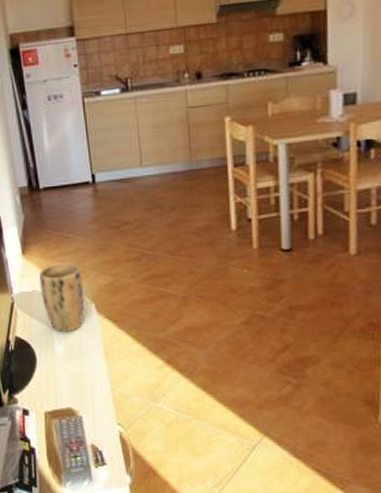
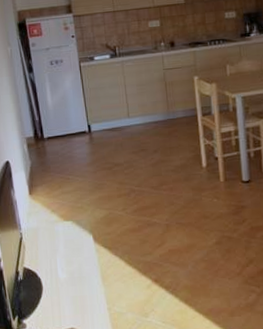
plant pot: present [39,263,85,333] -> none [44,200,84,262]

